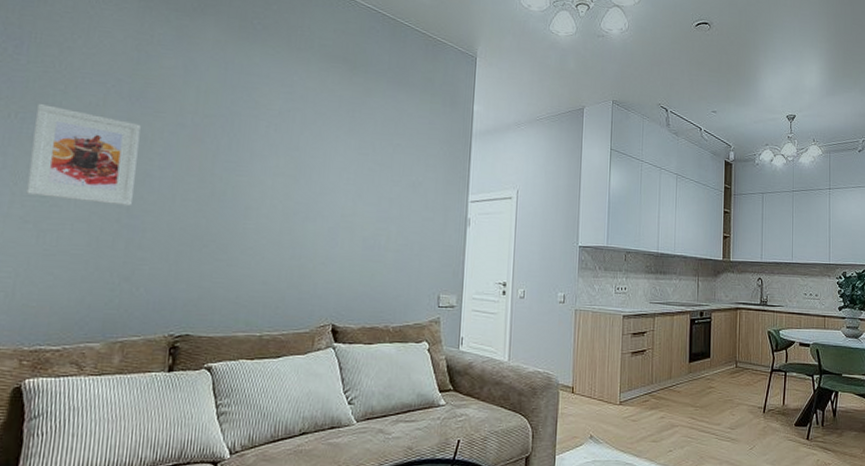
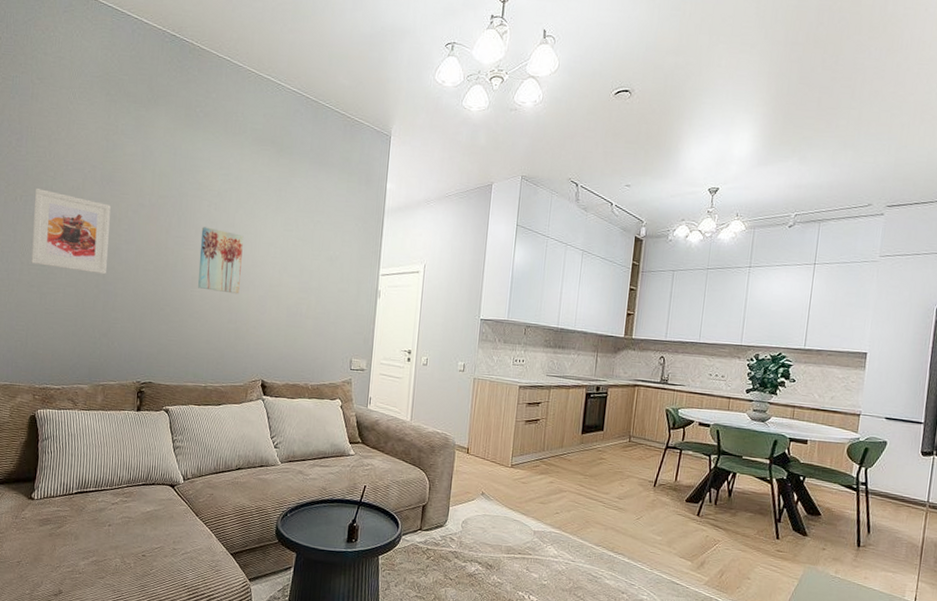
wall art: none [251,150,310,226] -> present [197,227,244,294]

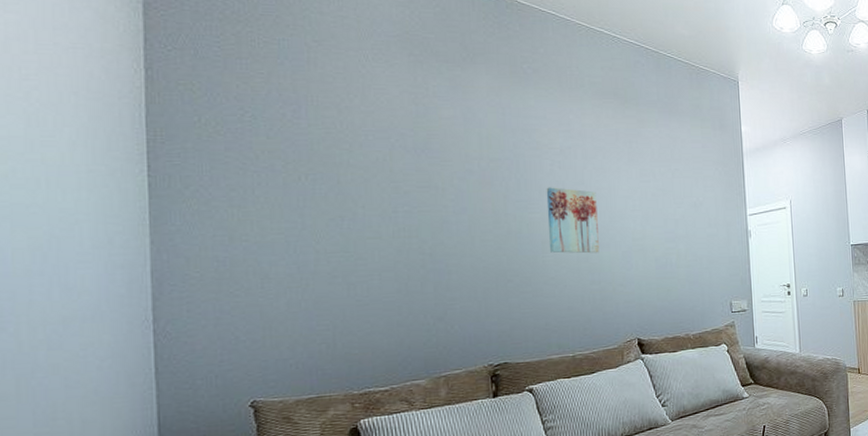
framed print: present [31,187,111,275] -> none [326,163,435,253]

